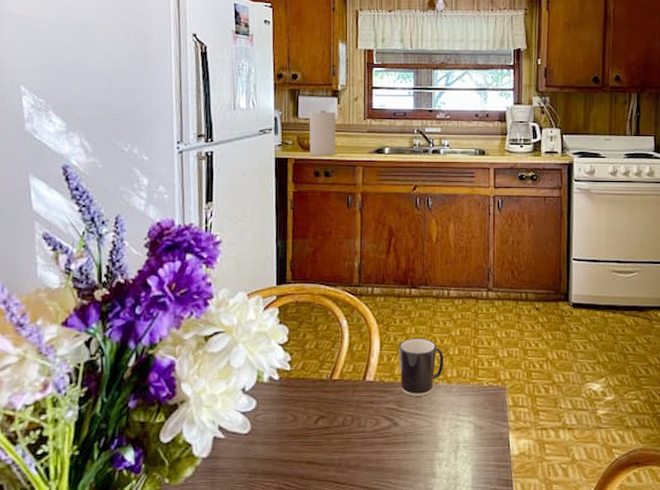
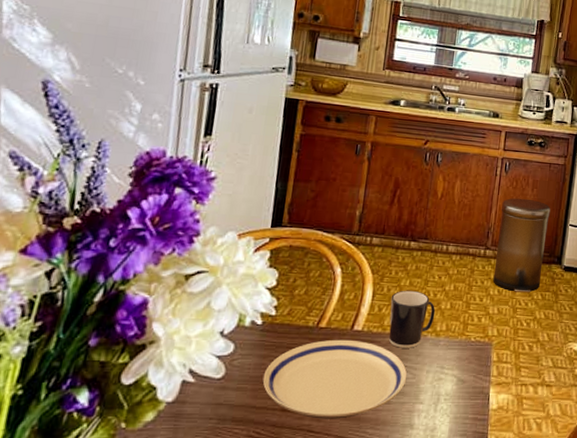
plate: none [286,390,424,470] -> present [262,339,407,419]
paper towel holder: present [309,109,336,157] -> none [322,54,355,103]
pedal bin: none [499,235,551,333] -> present [493,198,551,293]

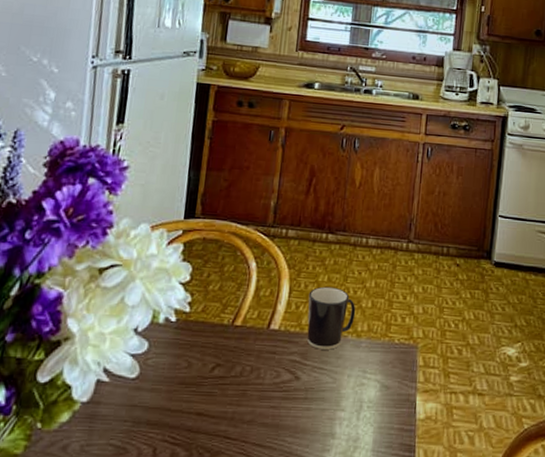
plate: present [262,339,407,419] -> none [177,339,327,425]
pedal bin: present [493,198,551,293] -> none [417,186,478,291]

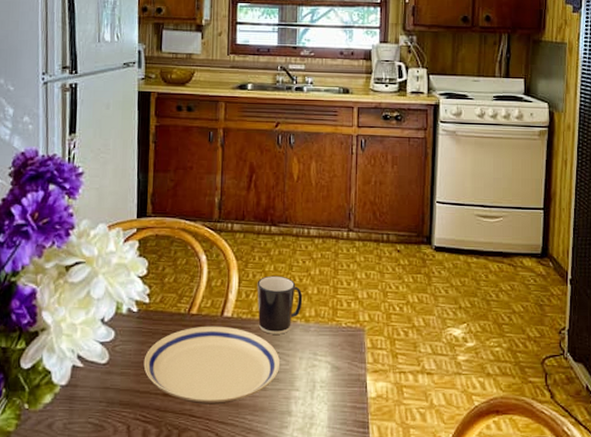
plate: none [177,339,327,425] -> present [143,326,281,405]

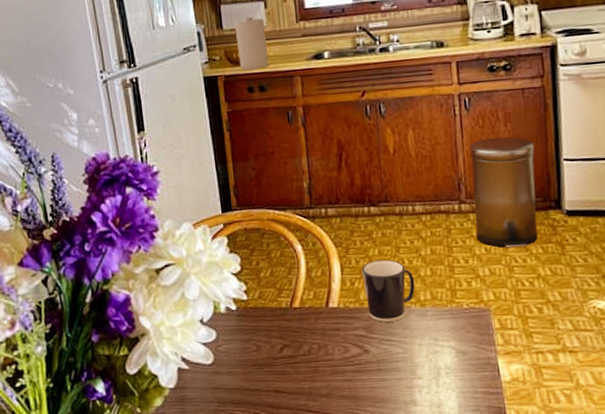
plate: present [143,326,281,405] -> none [250,317,398,399]
paper towel holder: none [172,44,200,92] -> present [234,16,269,71]
pedal bin: none [359,176,414,275] -> present [470,136,538,248]

